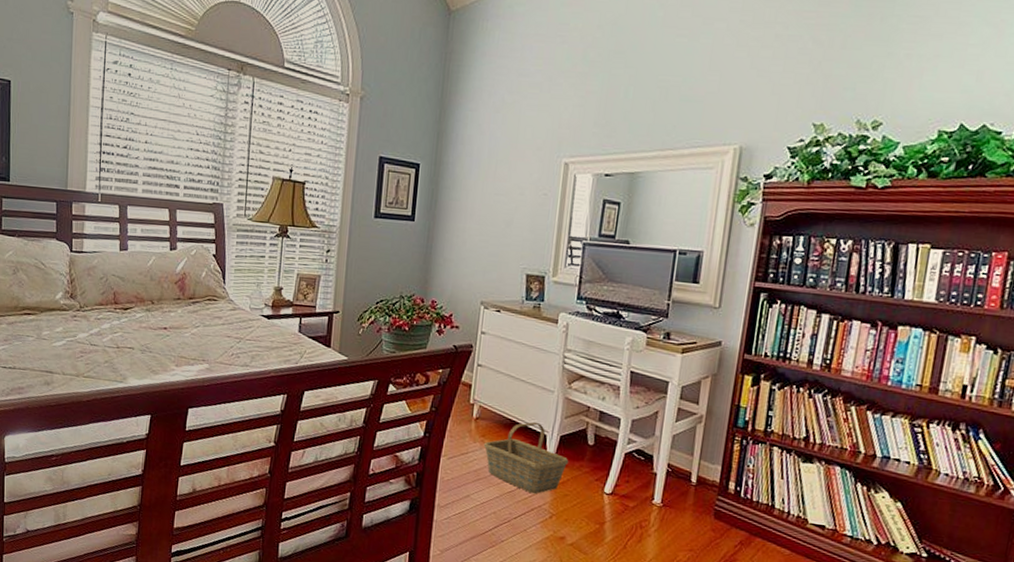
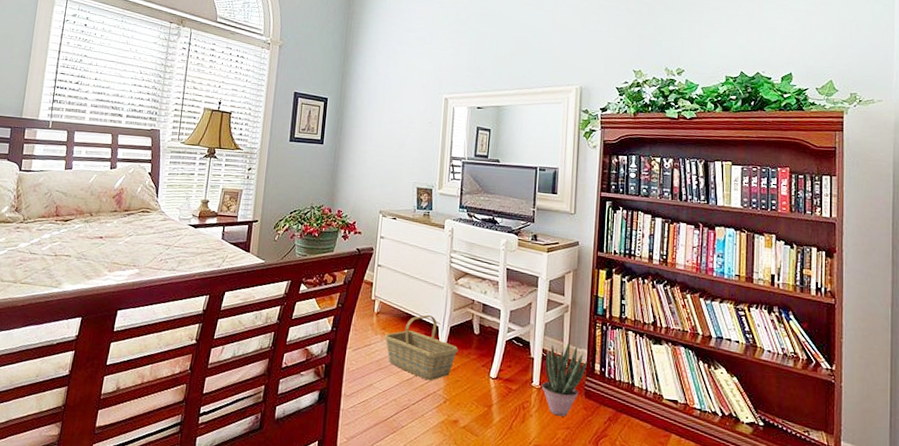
potted plant: none [663,457,721,538] -> present [541,342,588,417]

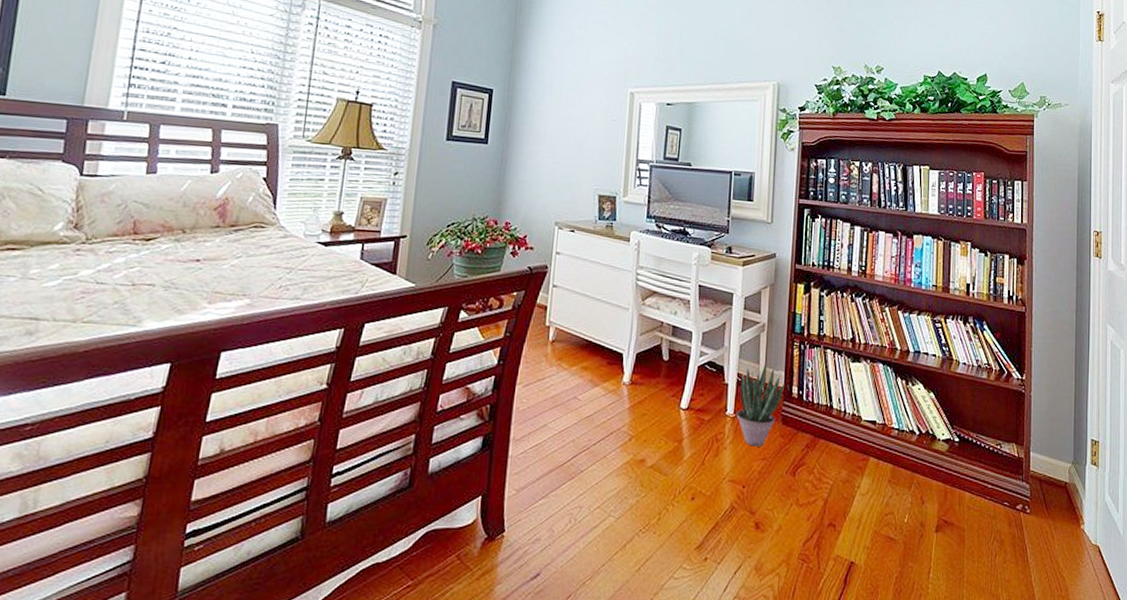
basket: present [384,314,459,381] -> none [560,340,646,417]

